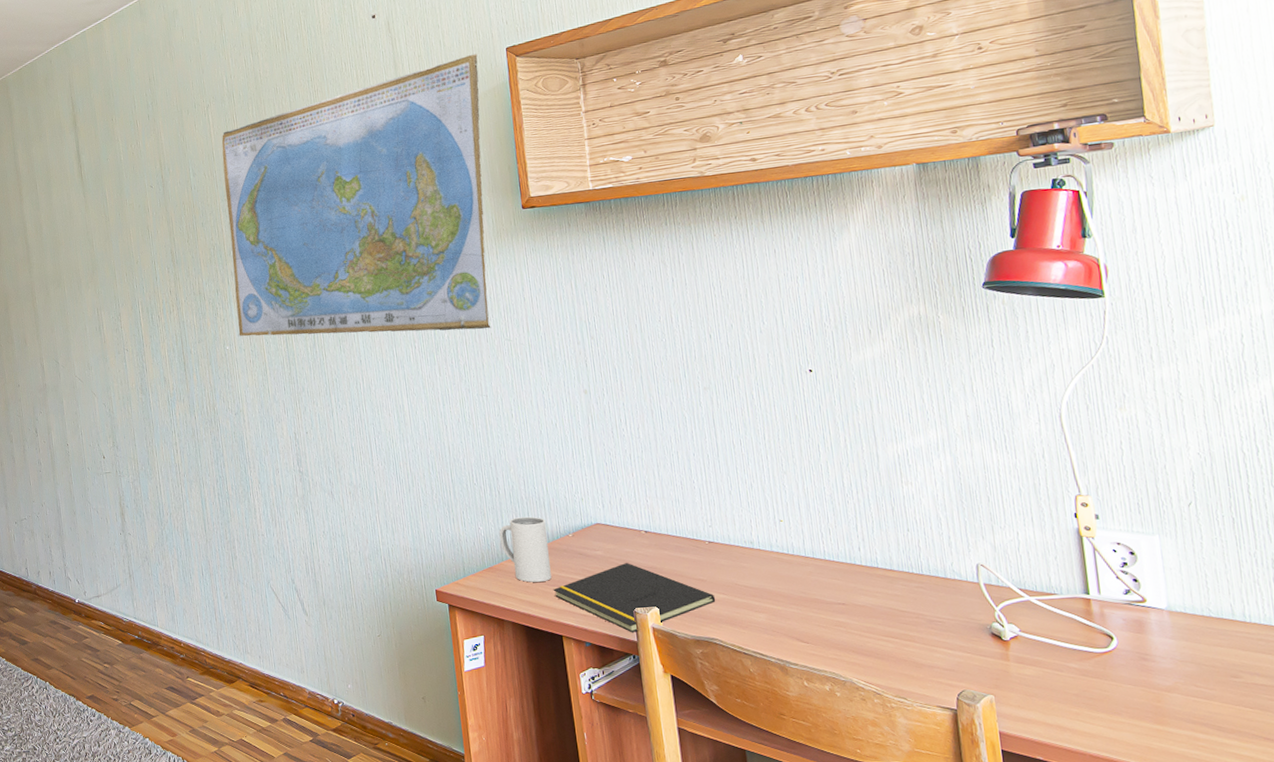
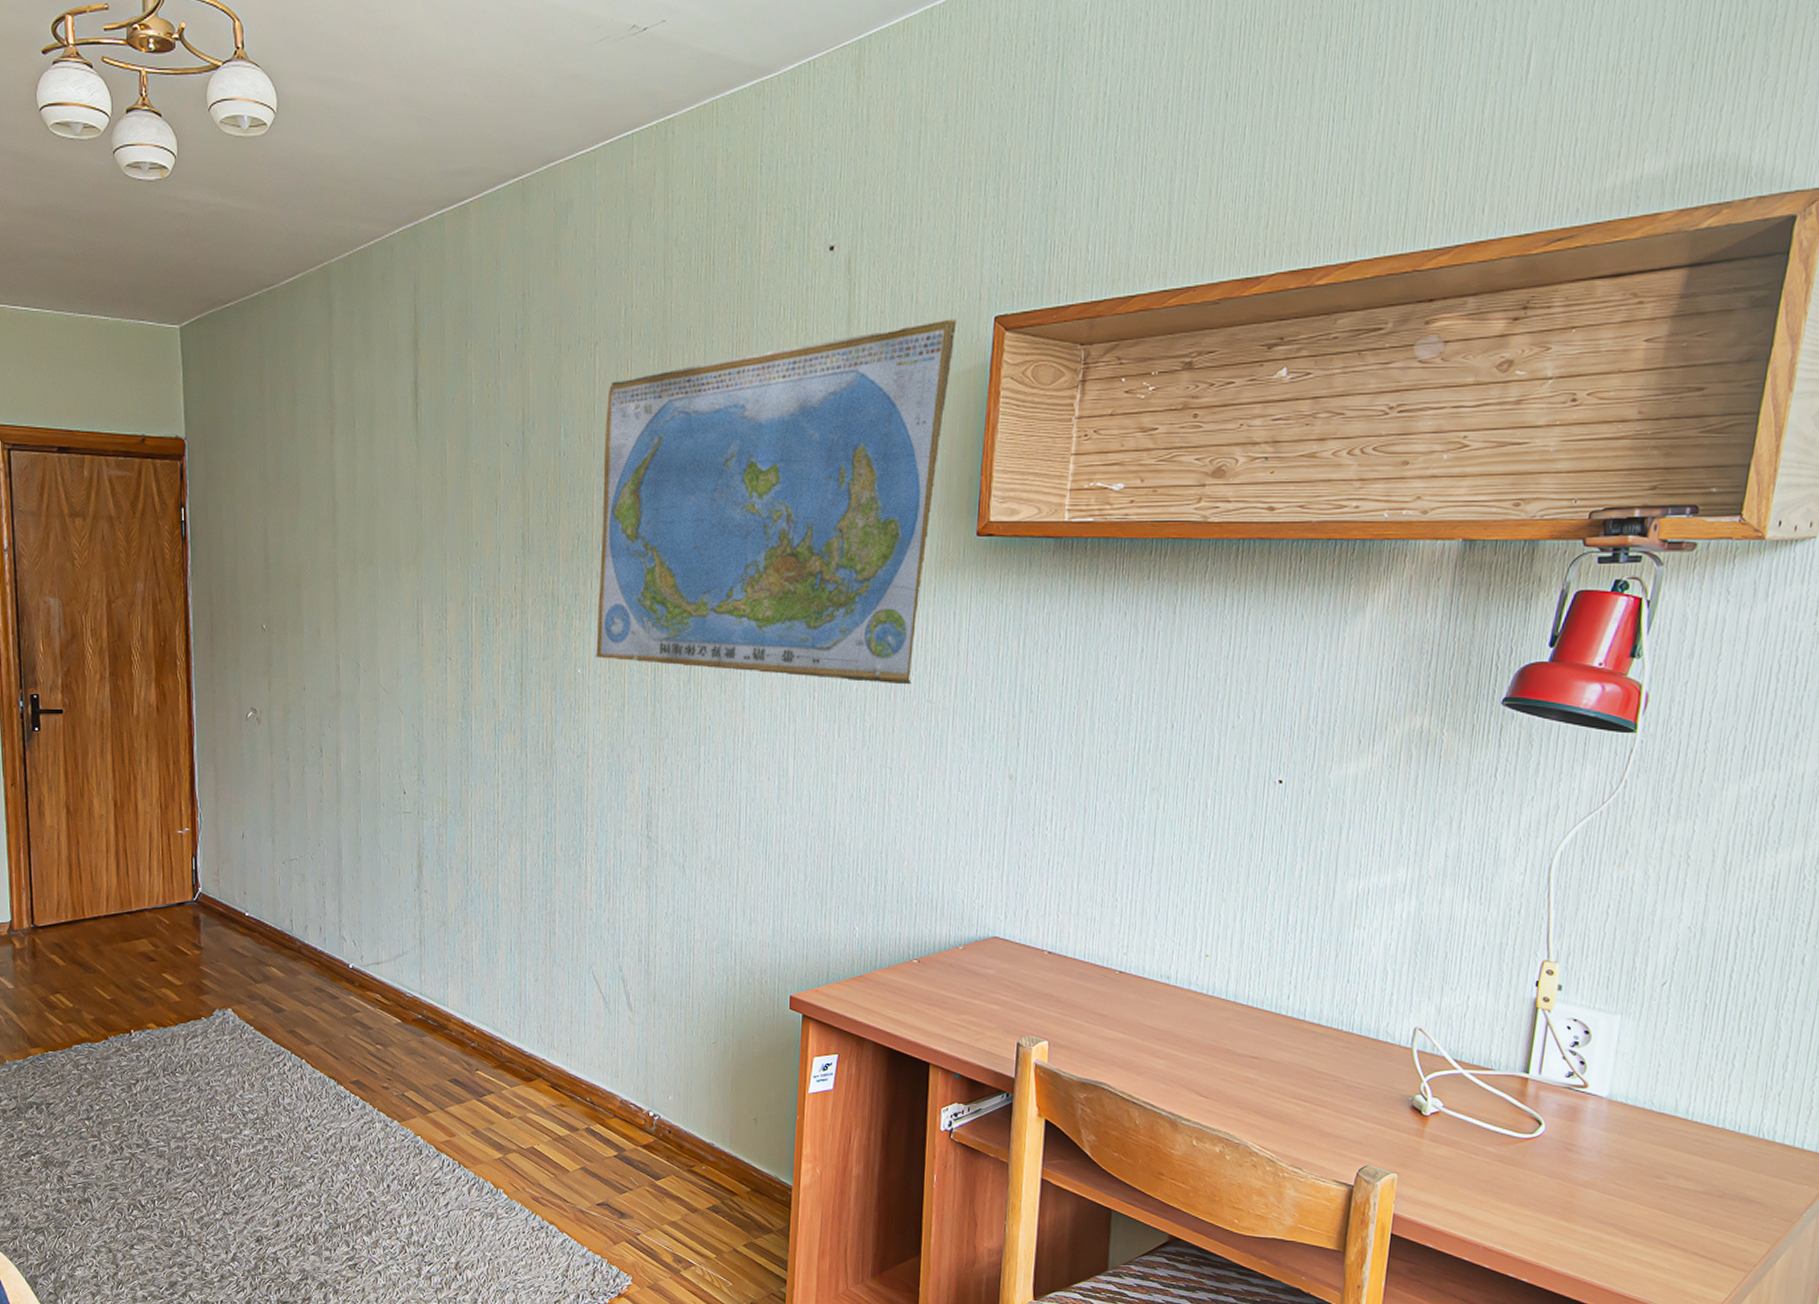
mug: present [499,516,552,582] -> none [876,920,935,998]
notepad: present [553,563,716,633] -> none [928,987,1114,1068]

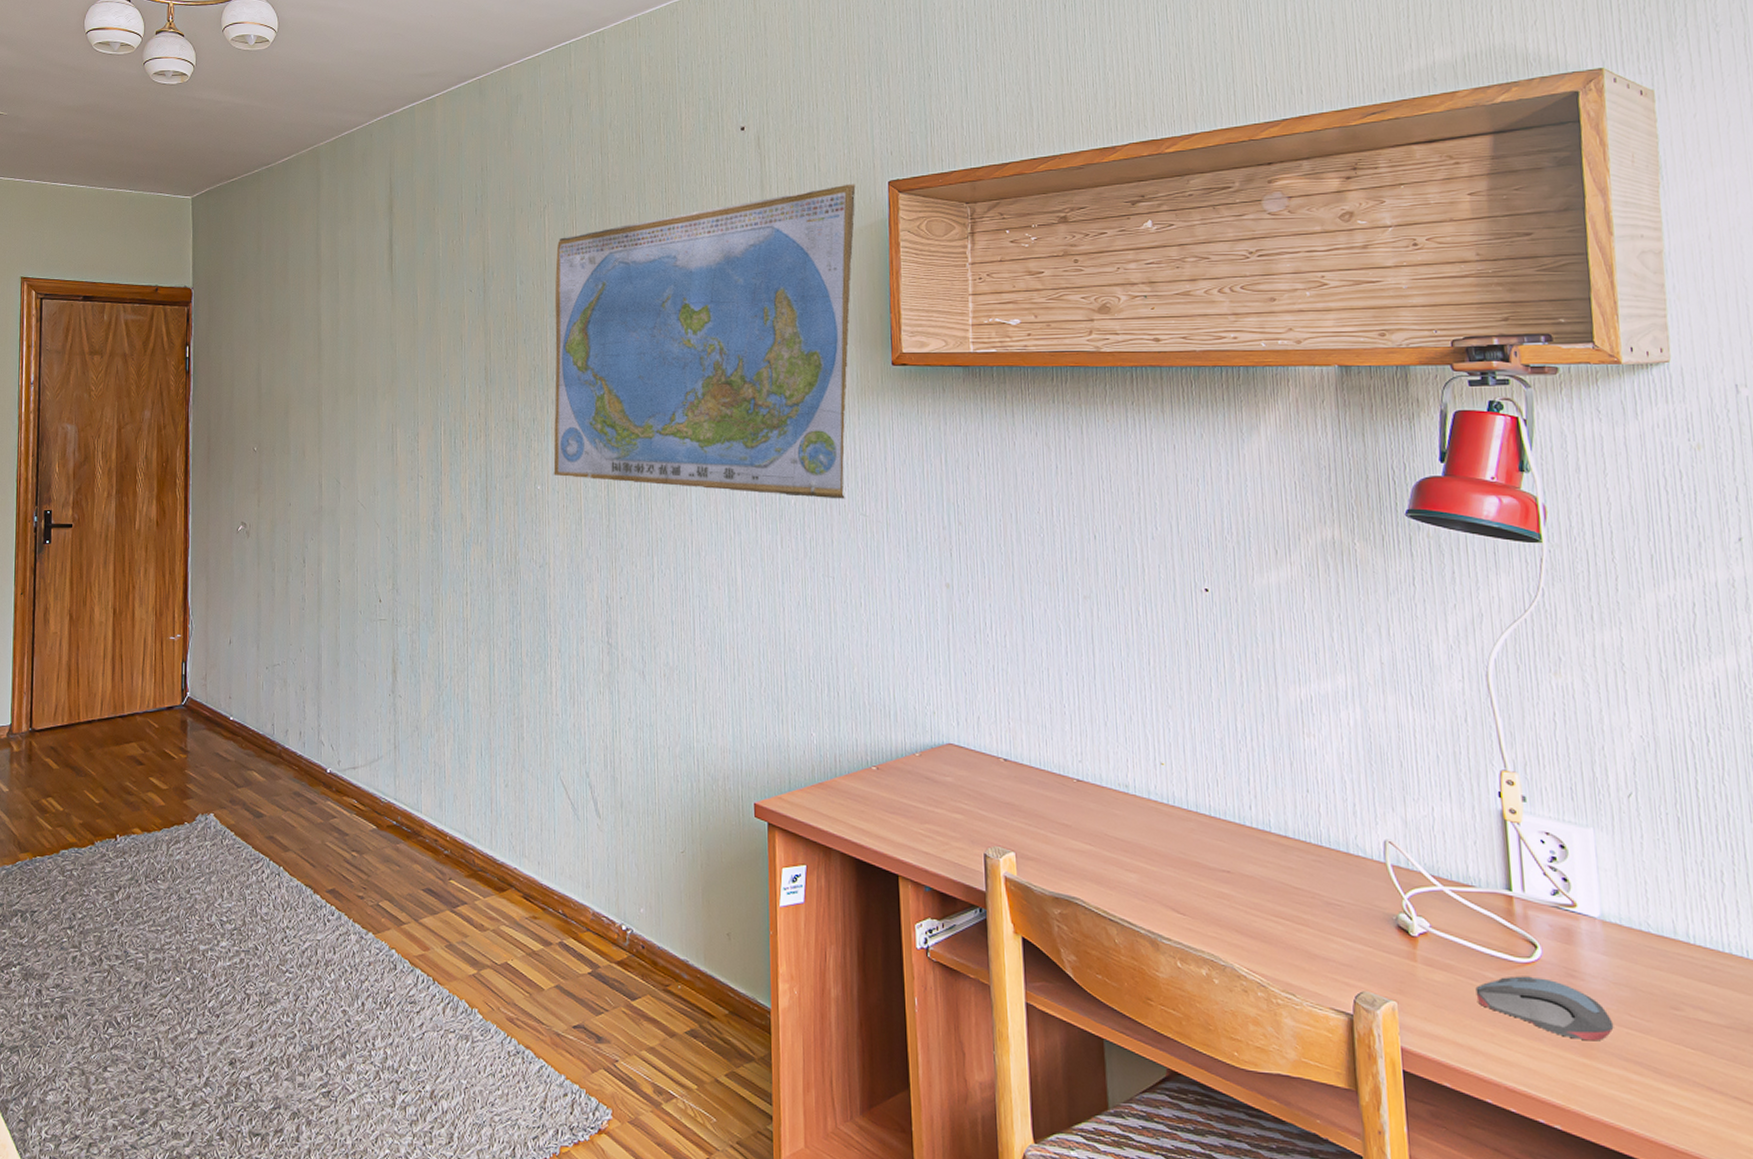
computer mouse: none [1474,1150,1598,1207] -> present [1475,976,1614,1041]

